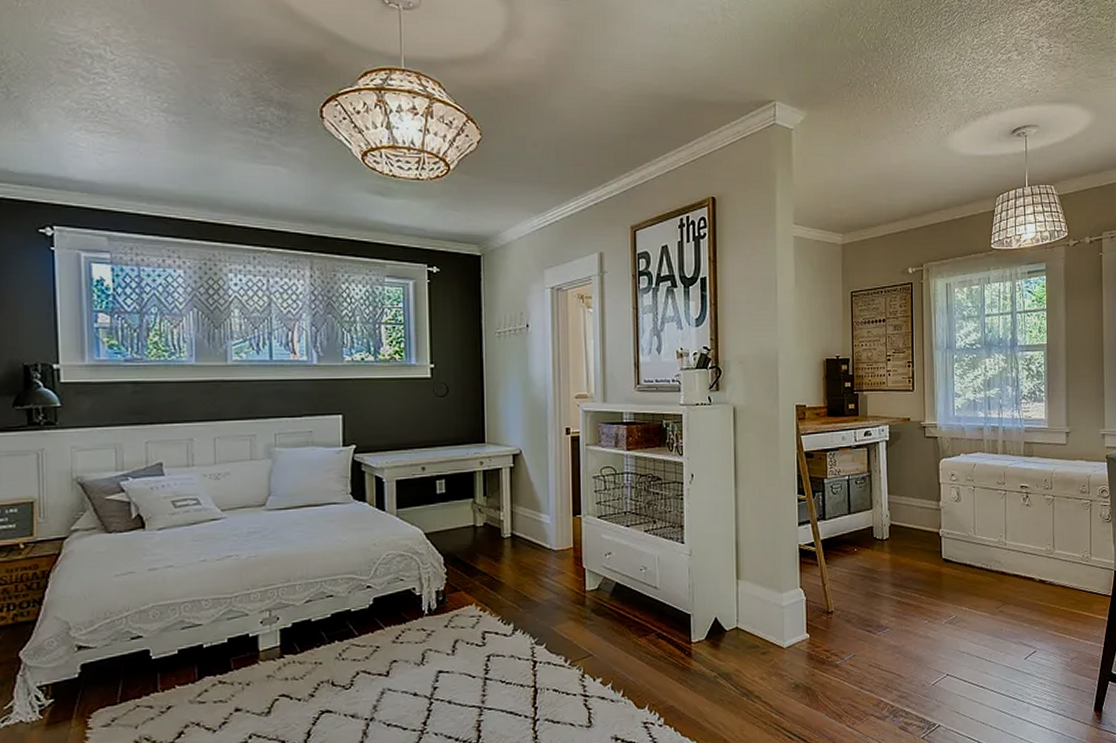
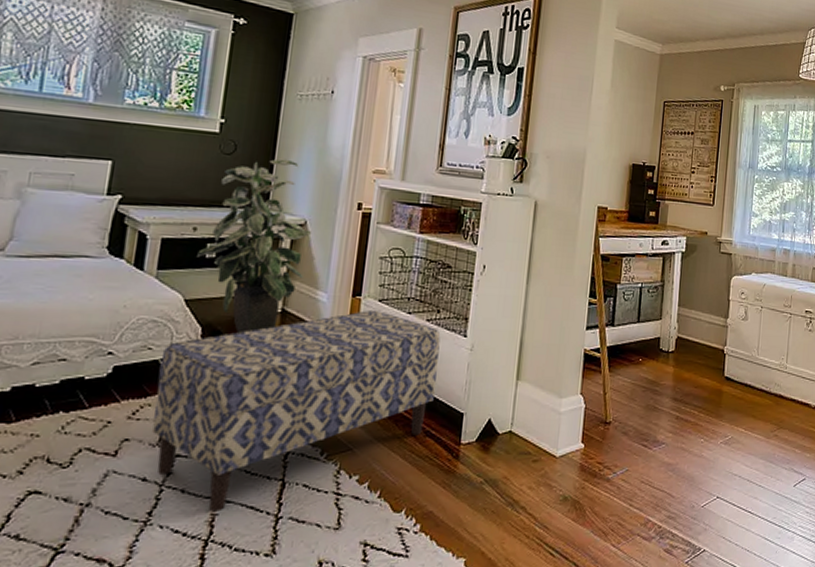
bench: none [412,526,661,719] -> present [152,309,441,512]
indoor plant: none [429,395,527,560] -> present [197,158,311,334]

